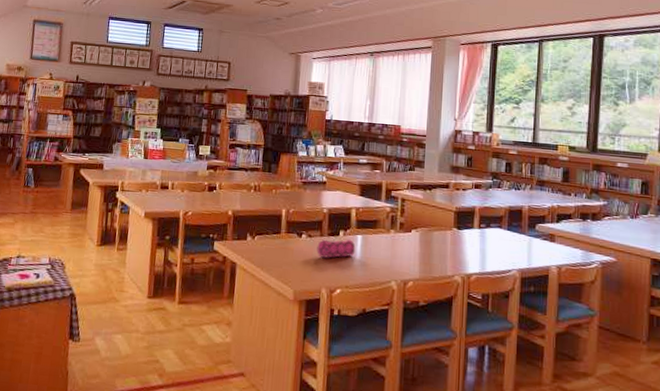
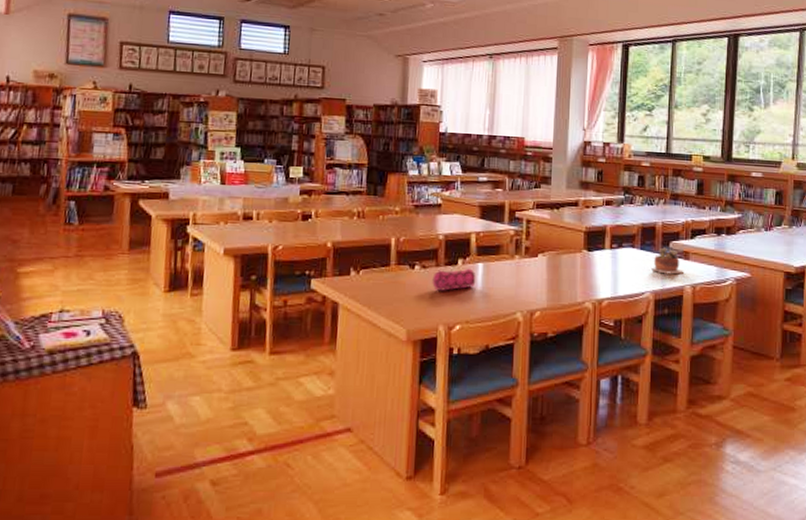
succulent plant: none [518,229,550,255] -> present [651,247,685,275]

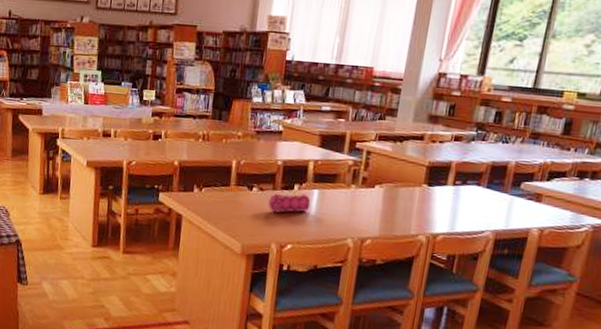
succulent plant: present [651,247,685,275] -> none [496,188,534,216]

